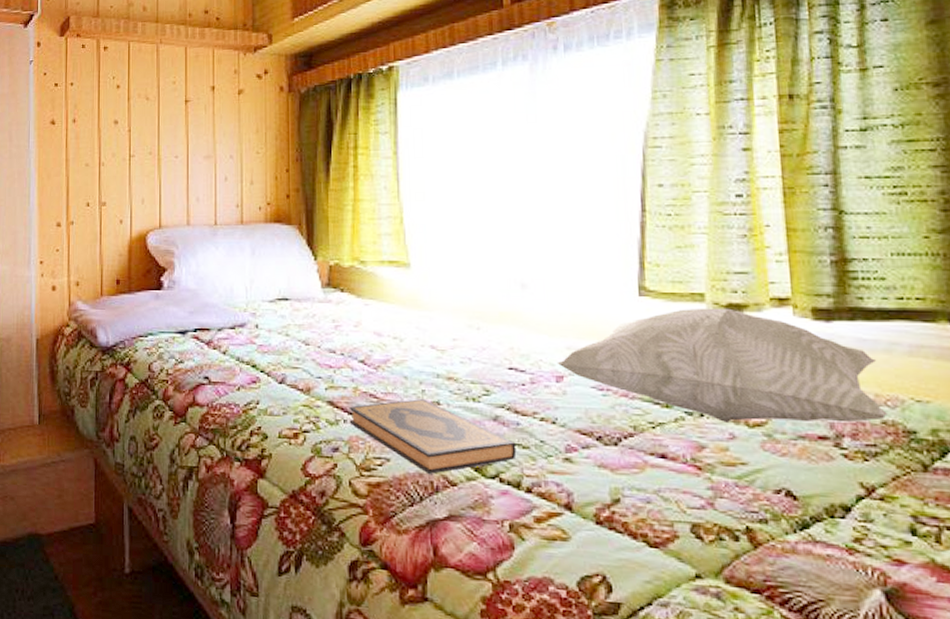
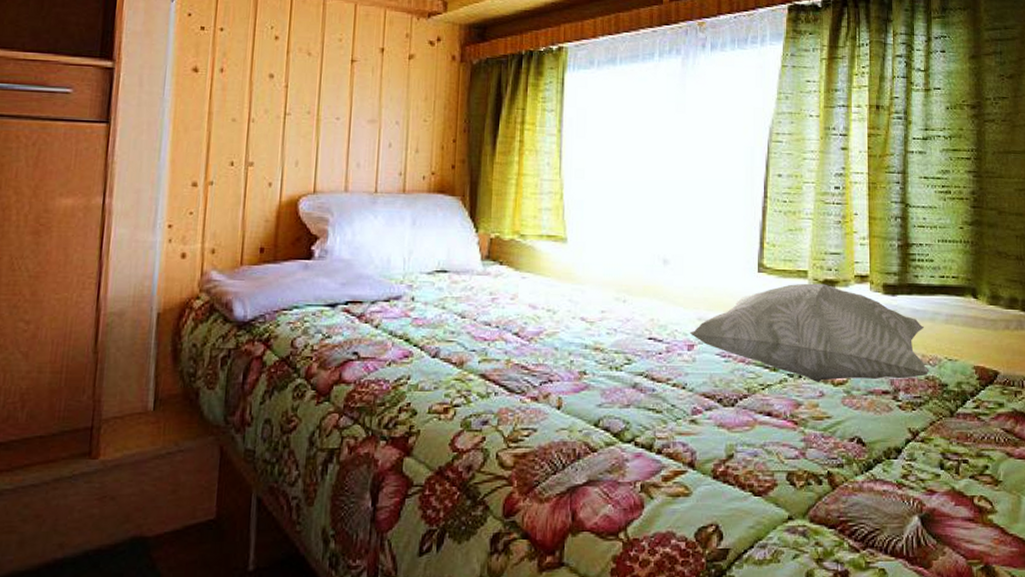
hardback book: present [349,399,517,474] -> none [500,370,651,441]

